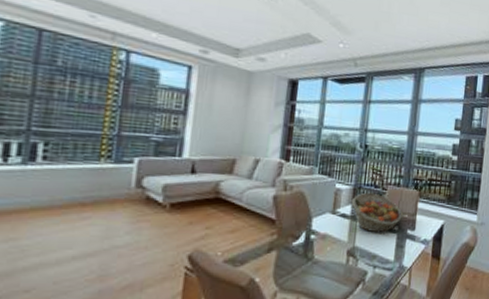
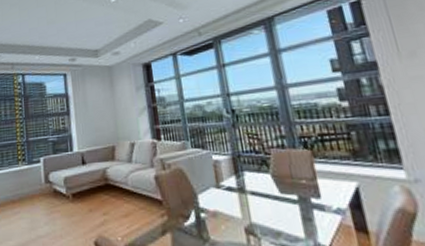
fruit basket: present [351,192,403,233] -> none [233,159,299,206]

